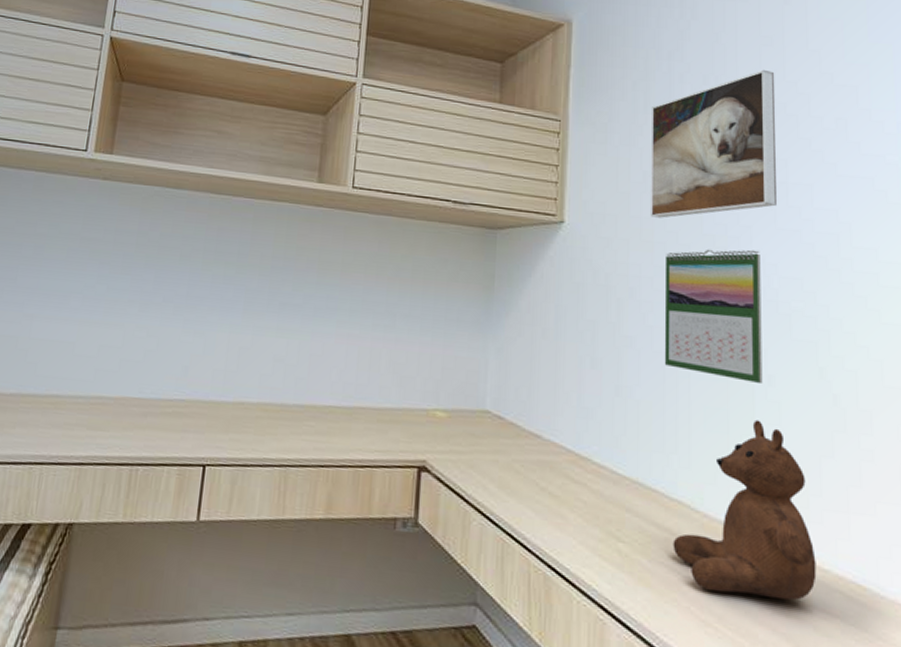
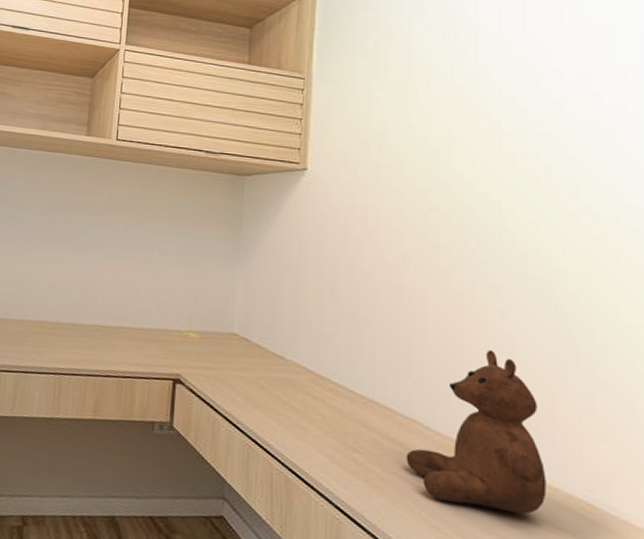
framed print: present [650,69,777,218] -> none [388,27,515,166]
calendar: present [664,249,763,385] -> none [400,193,497,318]

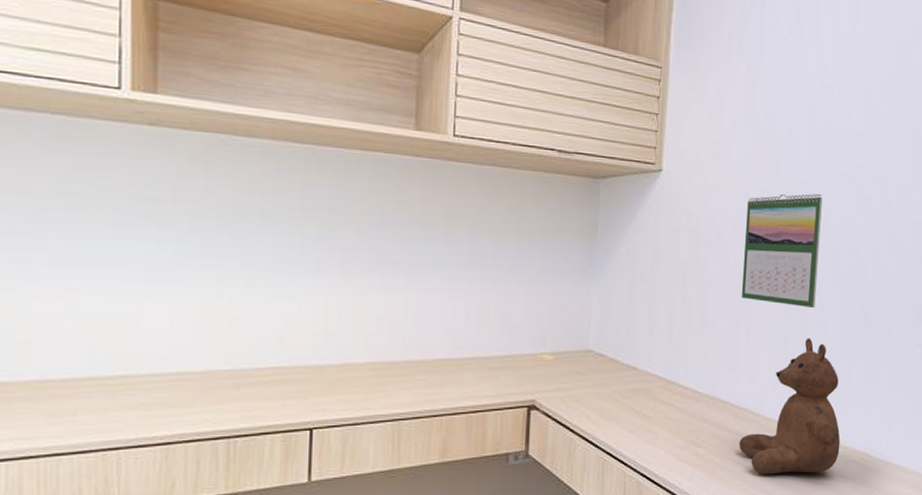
calendar: none [400,193,497,318] -> present [741,193,823,309]

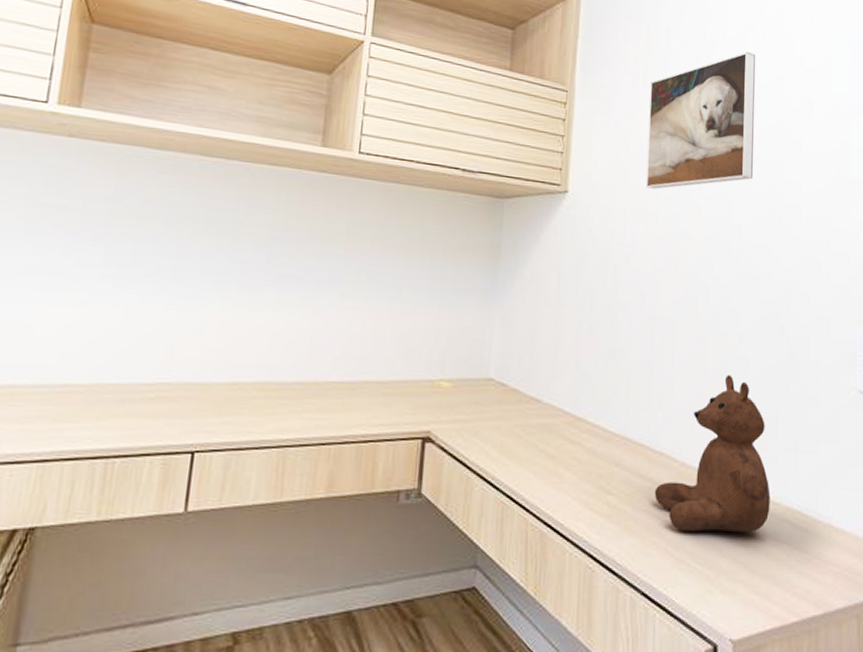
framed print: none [736,23,849,166] -> present [645,51,756,189]
calendar: present [741,193,823,309] -> none [653,218,737,343]

